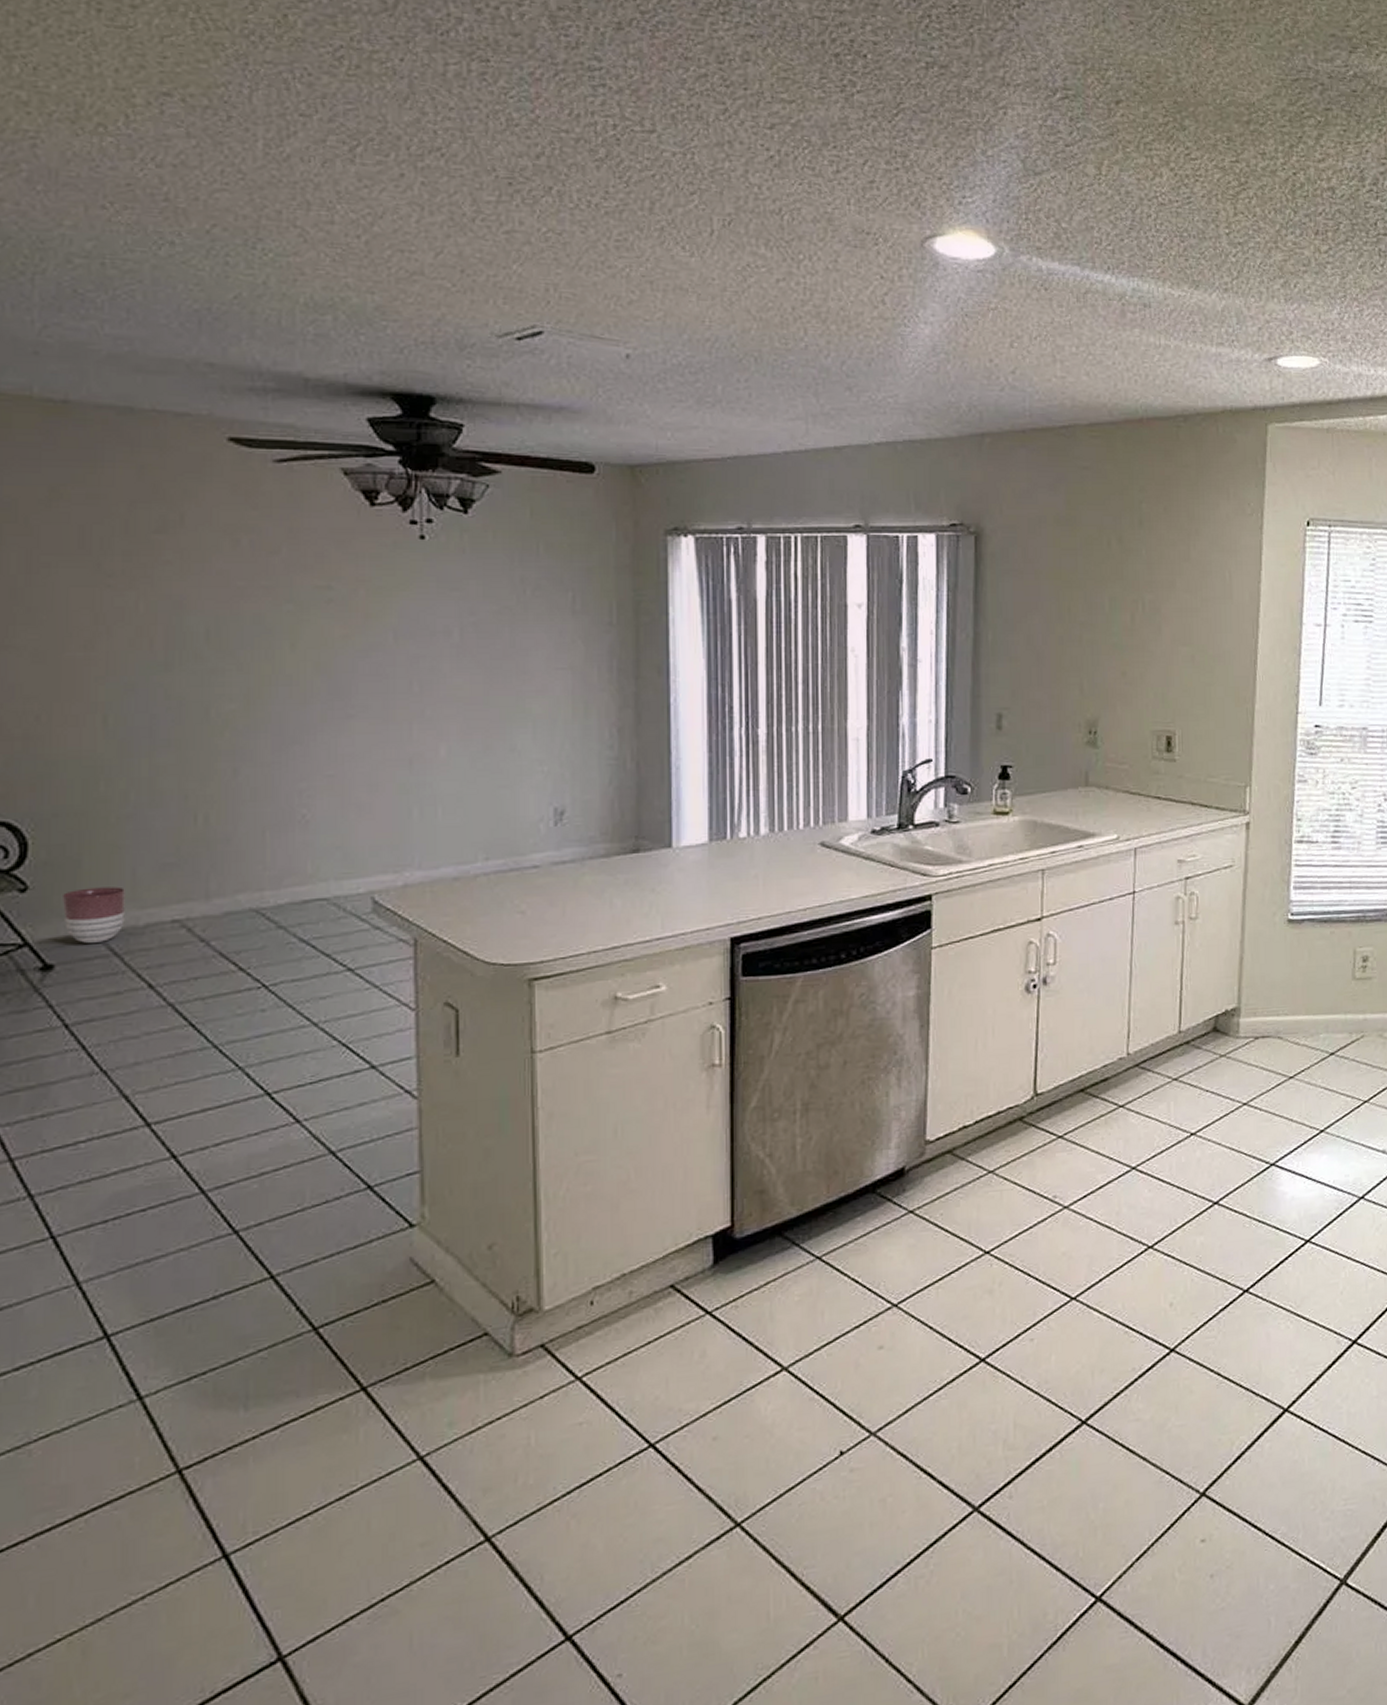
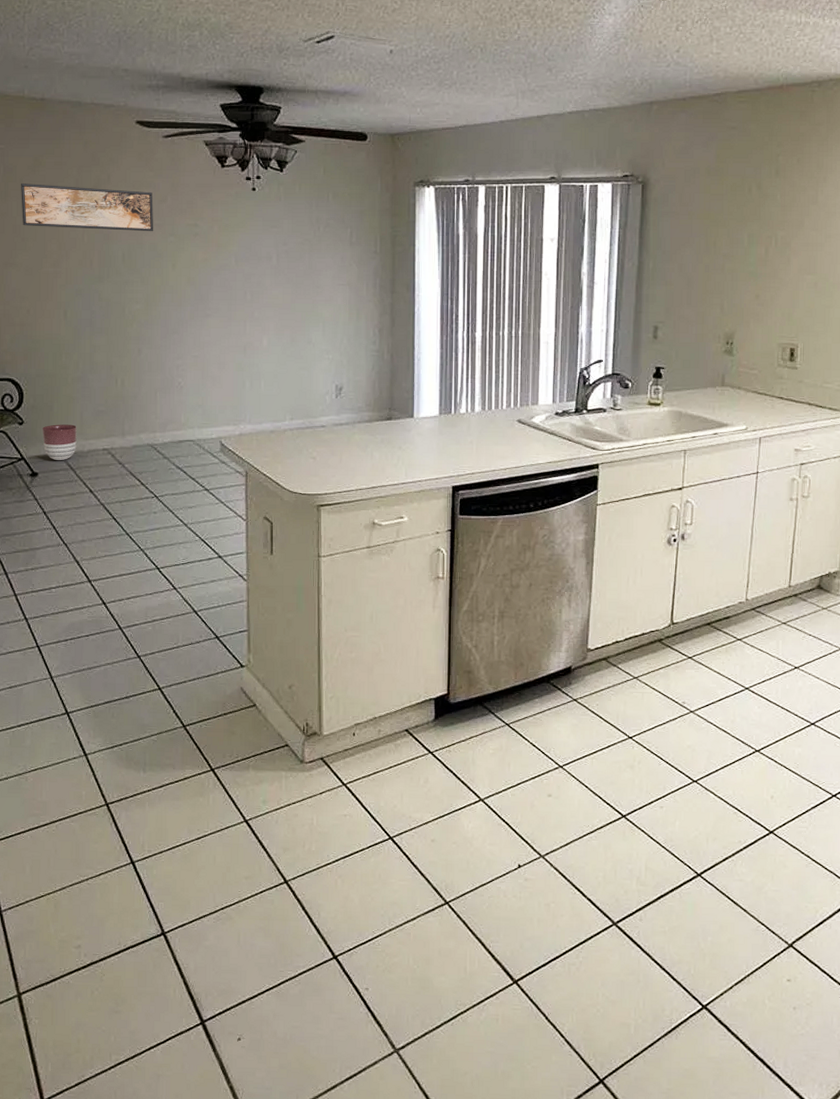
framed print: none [25,525,258,597] -> present [21,184,153,232]

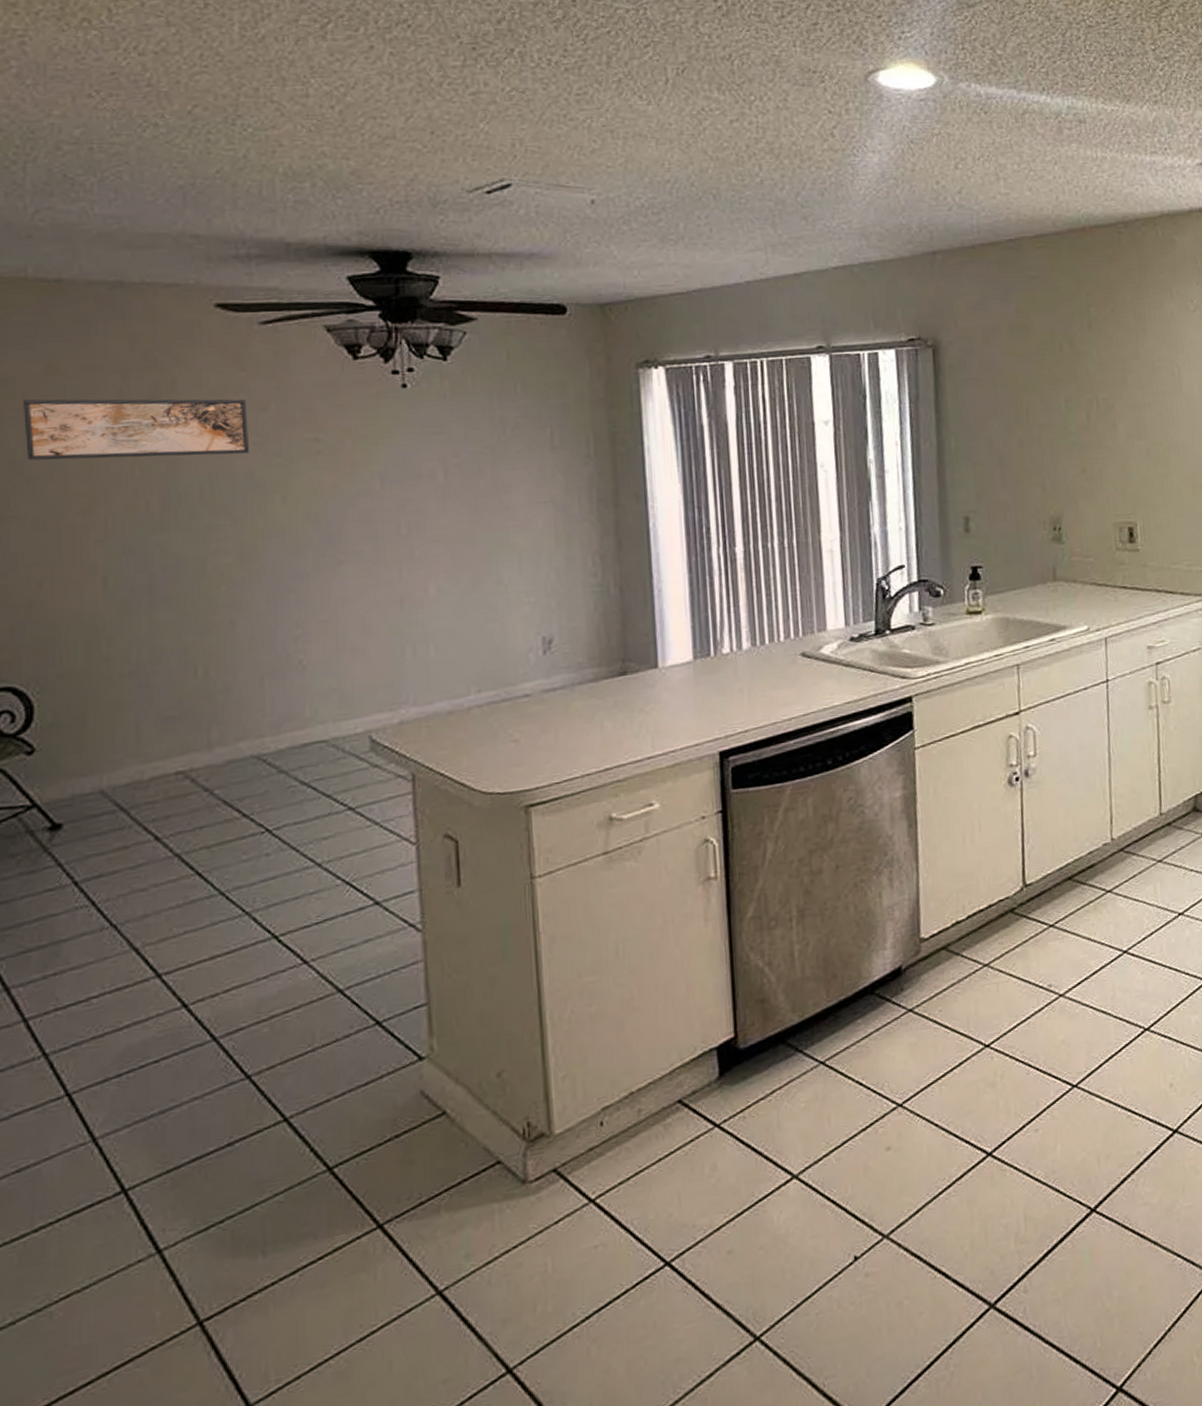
planter: present [42,424,77,461] -> none [67,743,130,801]

